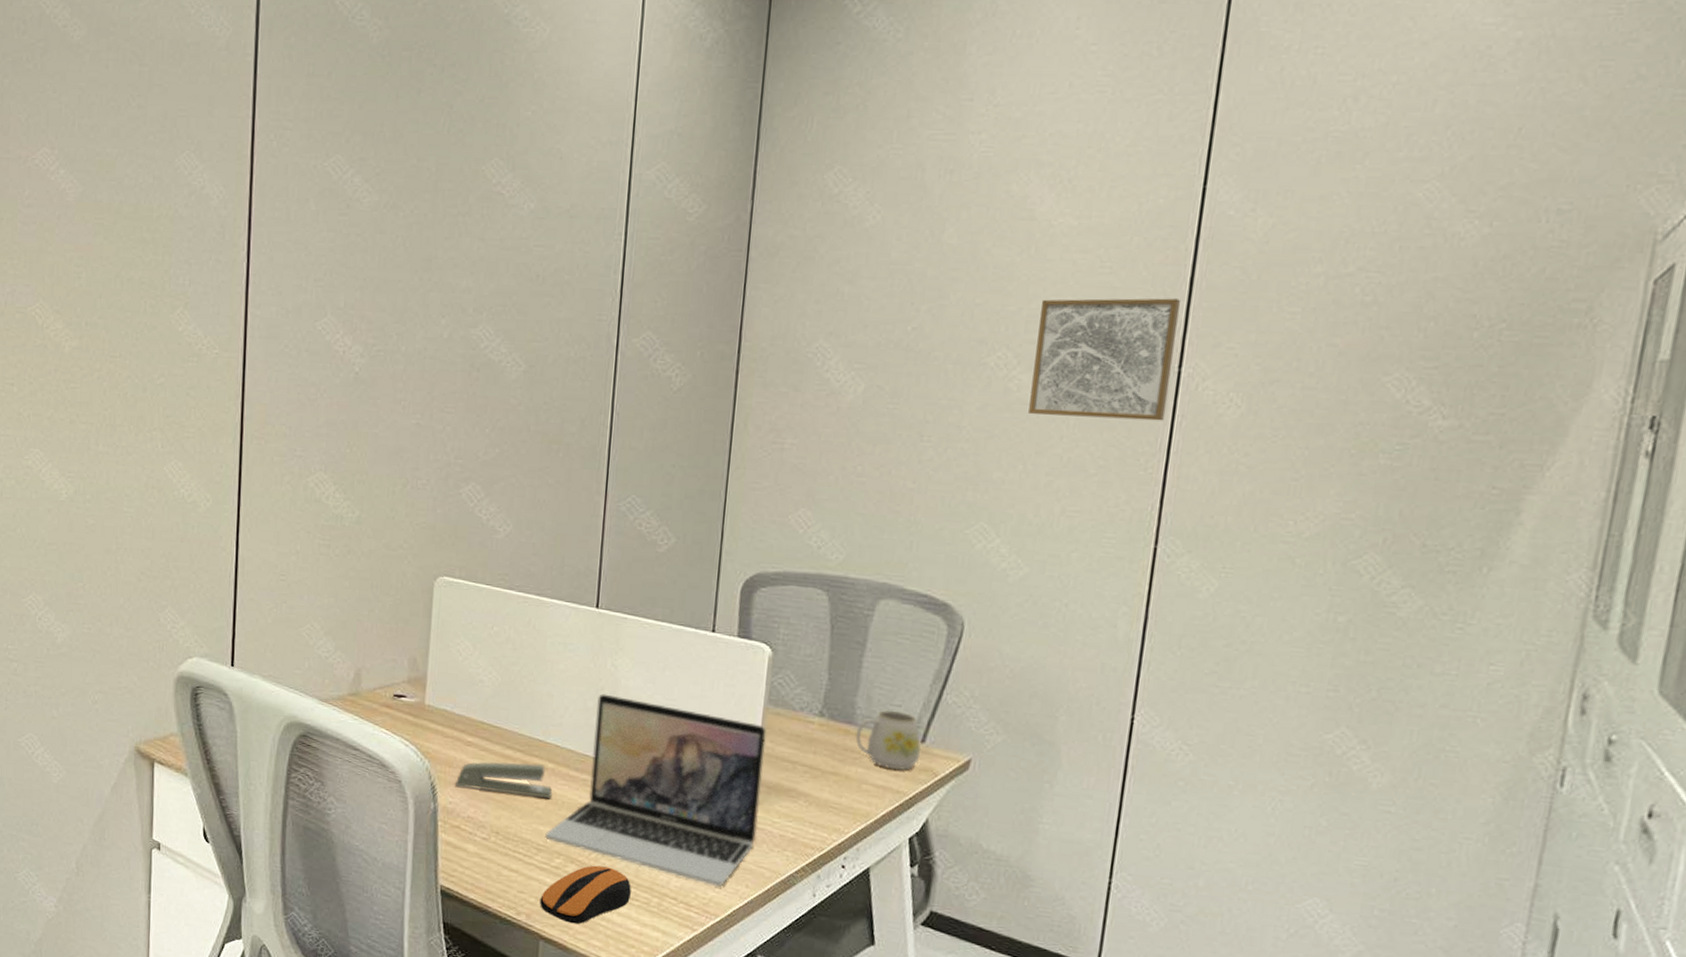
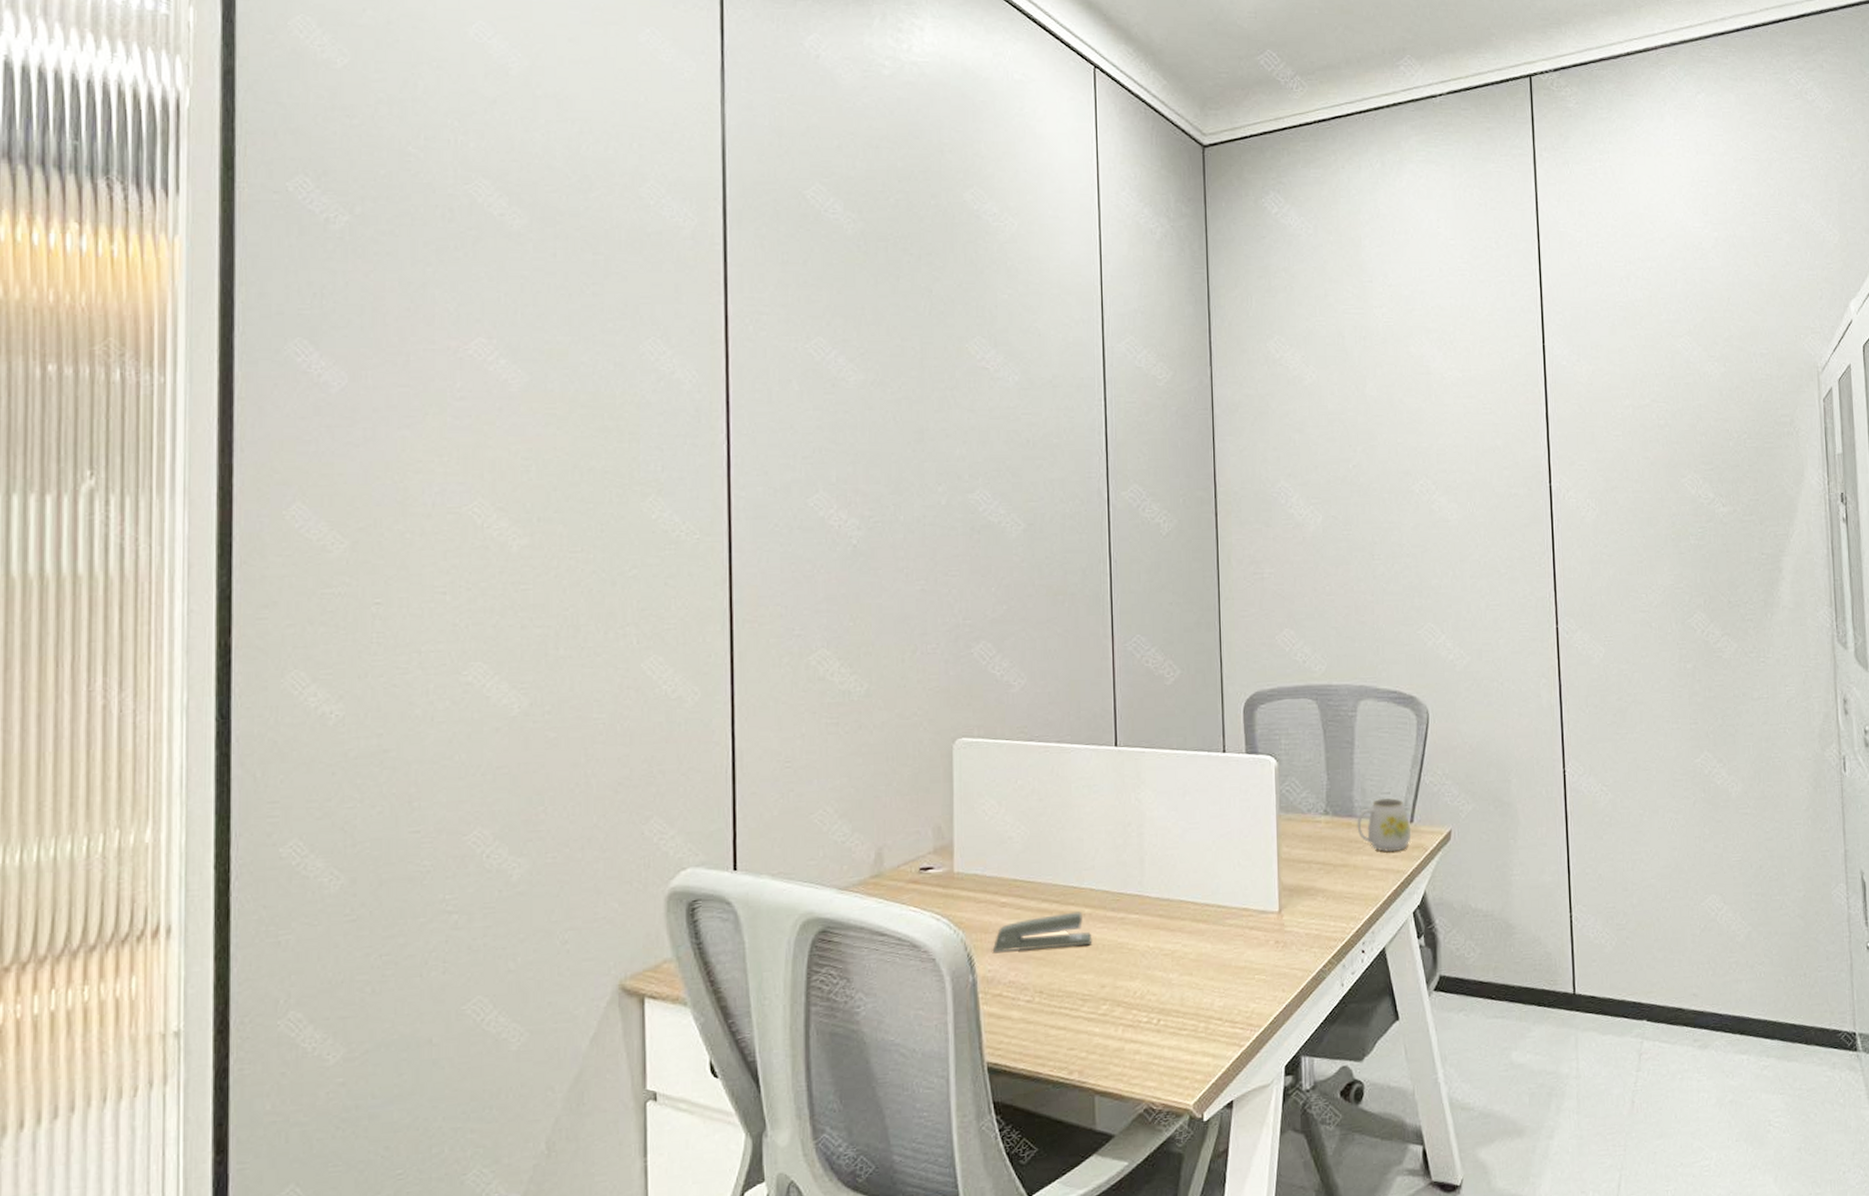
computer mouse: present [540,865,631,925] -> none [1091,1002,1178,1070]
laptop: present [545,693,767,887] -> none [1089,828,1286,997]
wall art: present [1028,298,1181,421] -> none [1446,430,1547,530]

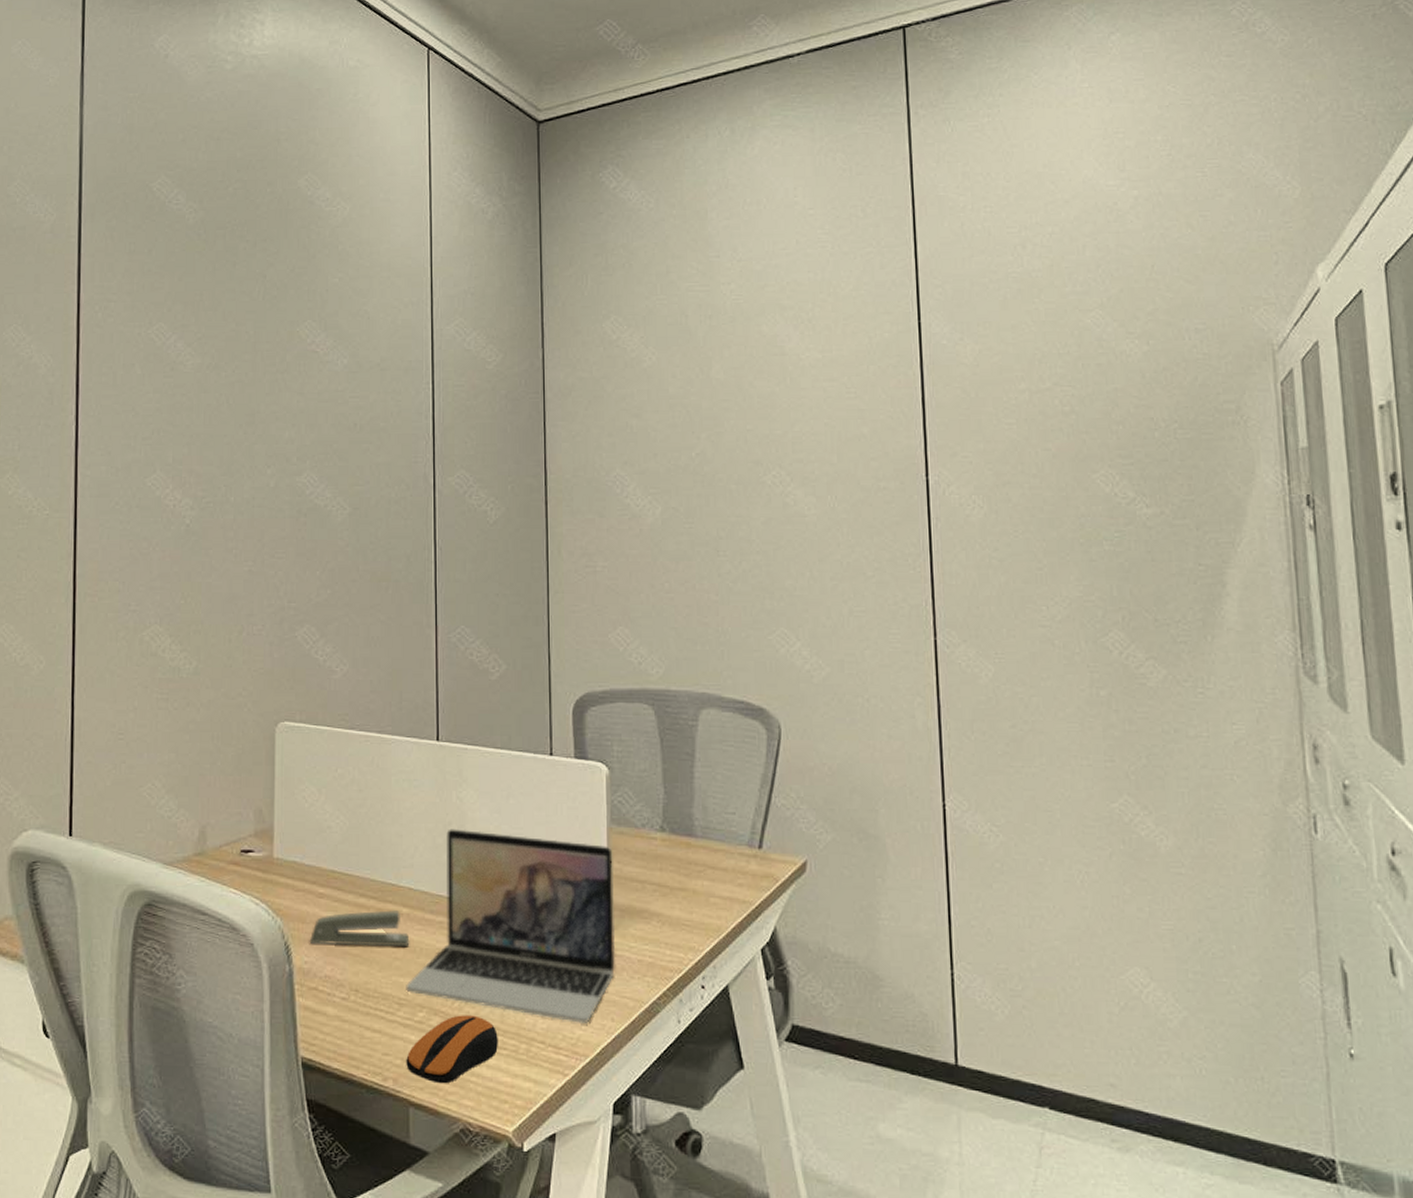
laptop: none [1089,828,1286,997] -> present [406,829,616,1023]
computer mouse: none [1091,1002,1178,1070] -> present [406,1015,498,1084]
mug: present [1357,798,1412,852] -> none [697,818,760,879]

